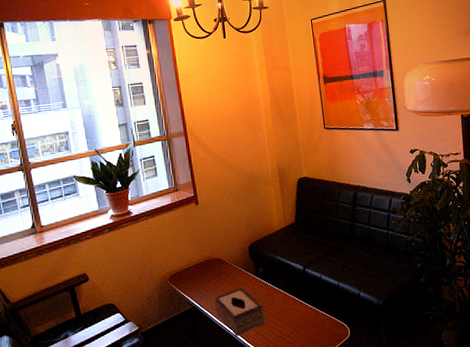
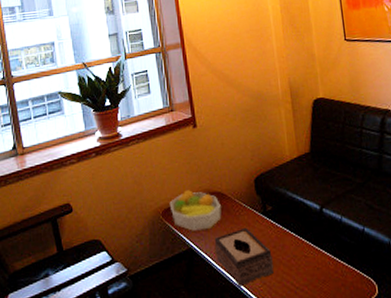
fruit bowl: none [175,258,221,292] -> present [169,190,222,231]

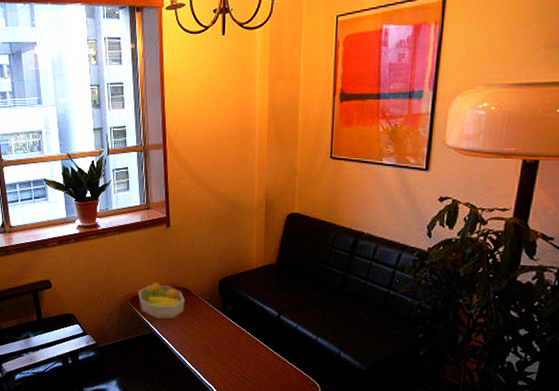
tissue box: present [214,227,274,286] -> none [175,322,228,371]

